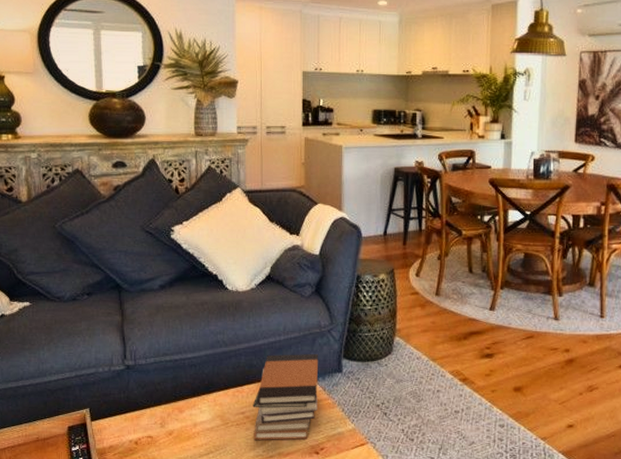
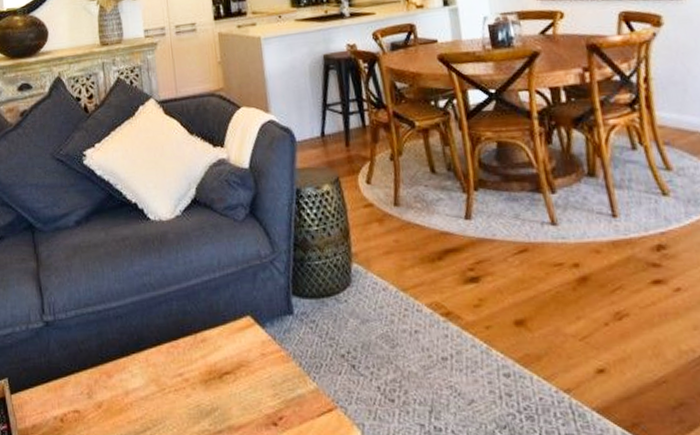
book stack: present [252,353,319,440] -> none [191,291,269,410]

